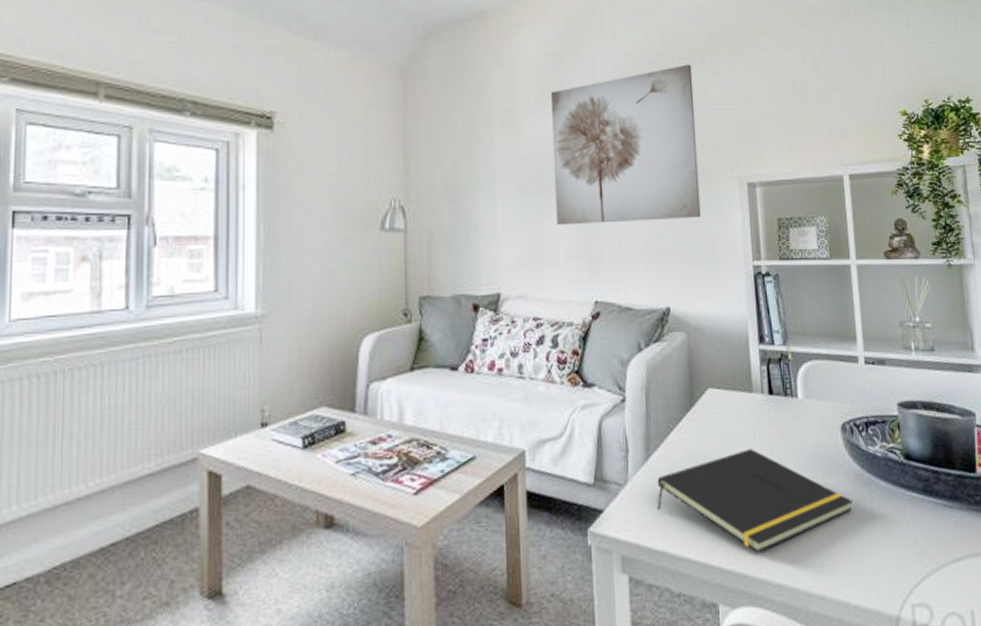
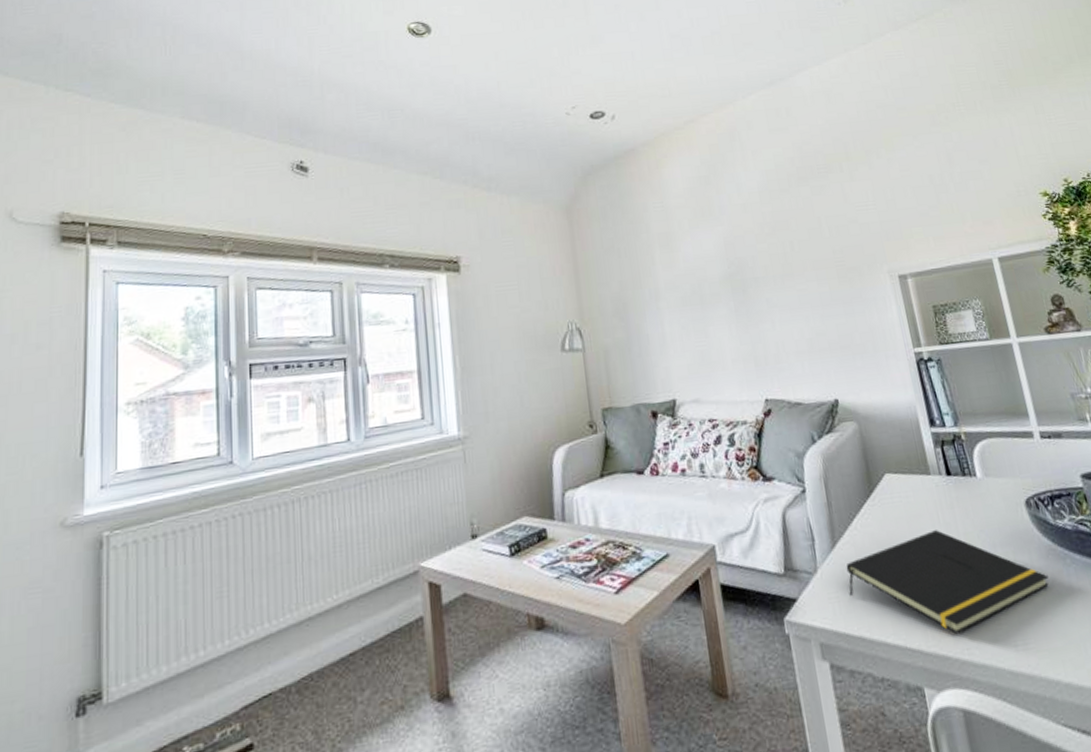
wall art: present [551,64,701,226] -> none [703,173,857,333]

